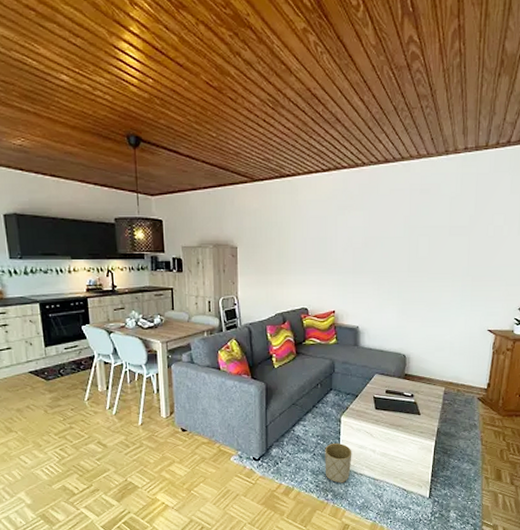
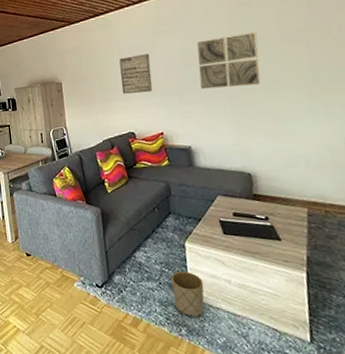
wall art: none [300,228,331,269] -> present [119,54,153,94]
wall art: none [375,221,430,274] -> present [196,31,261,90]

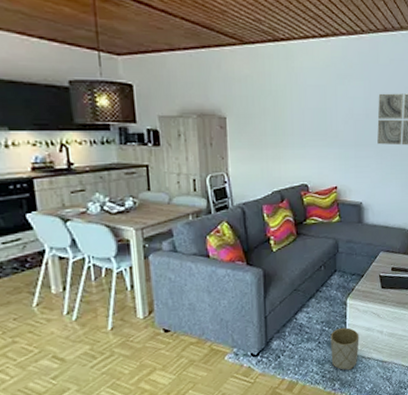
wall art: present [119,54,153,94] -> none [298,97,332,142]

